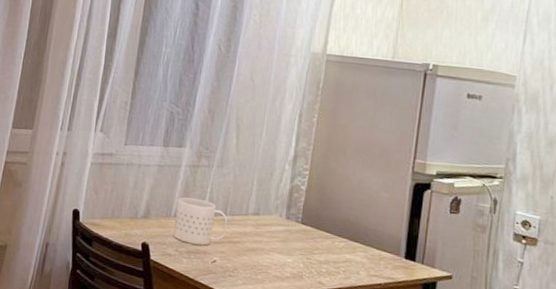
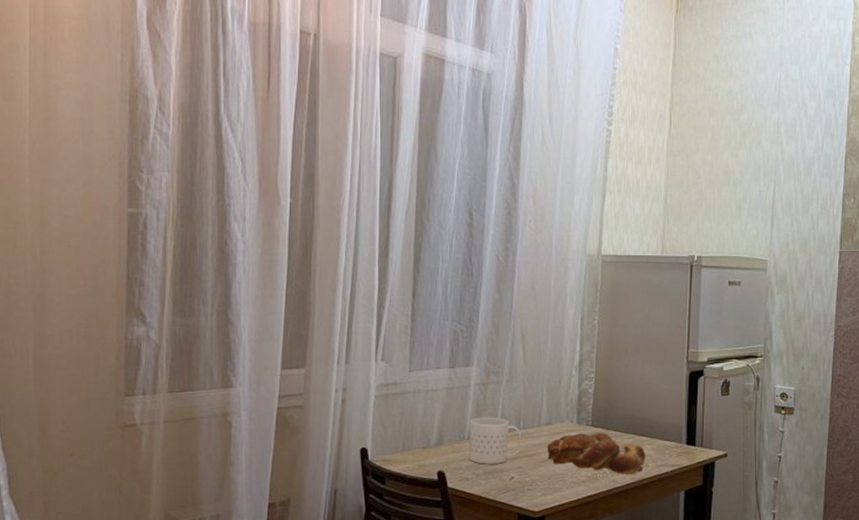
bread loaf: none [252,227,358,280] -> present [547,433,646,474]

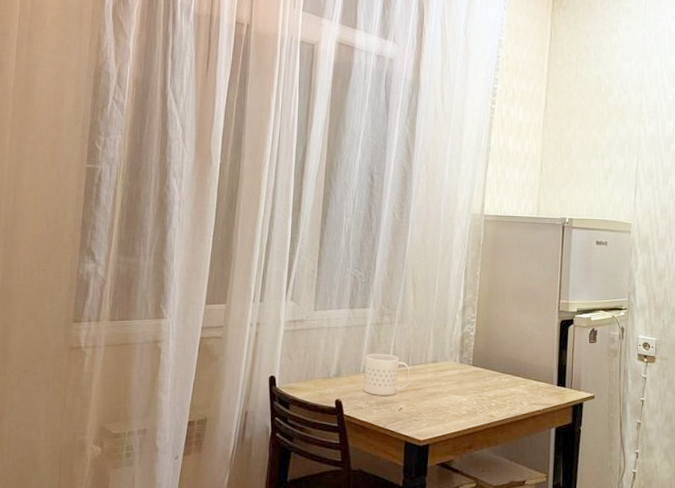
bread loaf: present [547,433,646,474] -> none [432,371,520,410]

